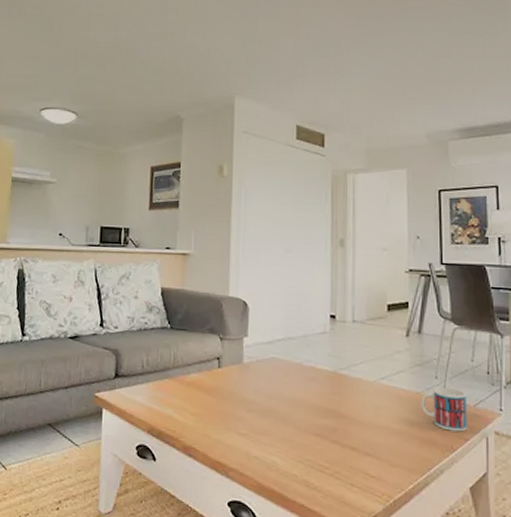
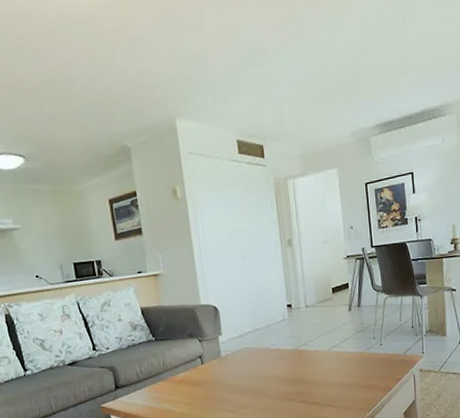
mug: present [421,387,468,432] -> none [364,343,400,376]

